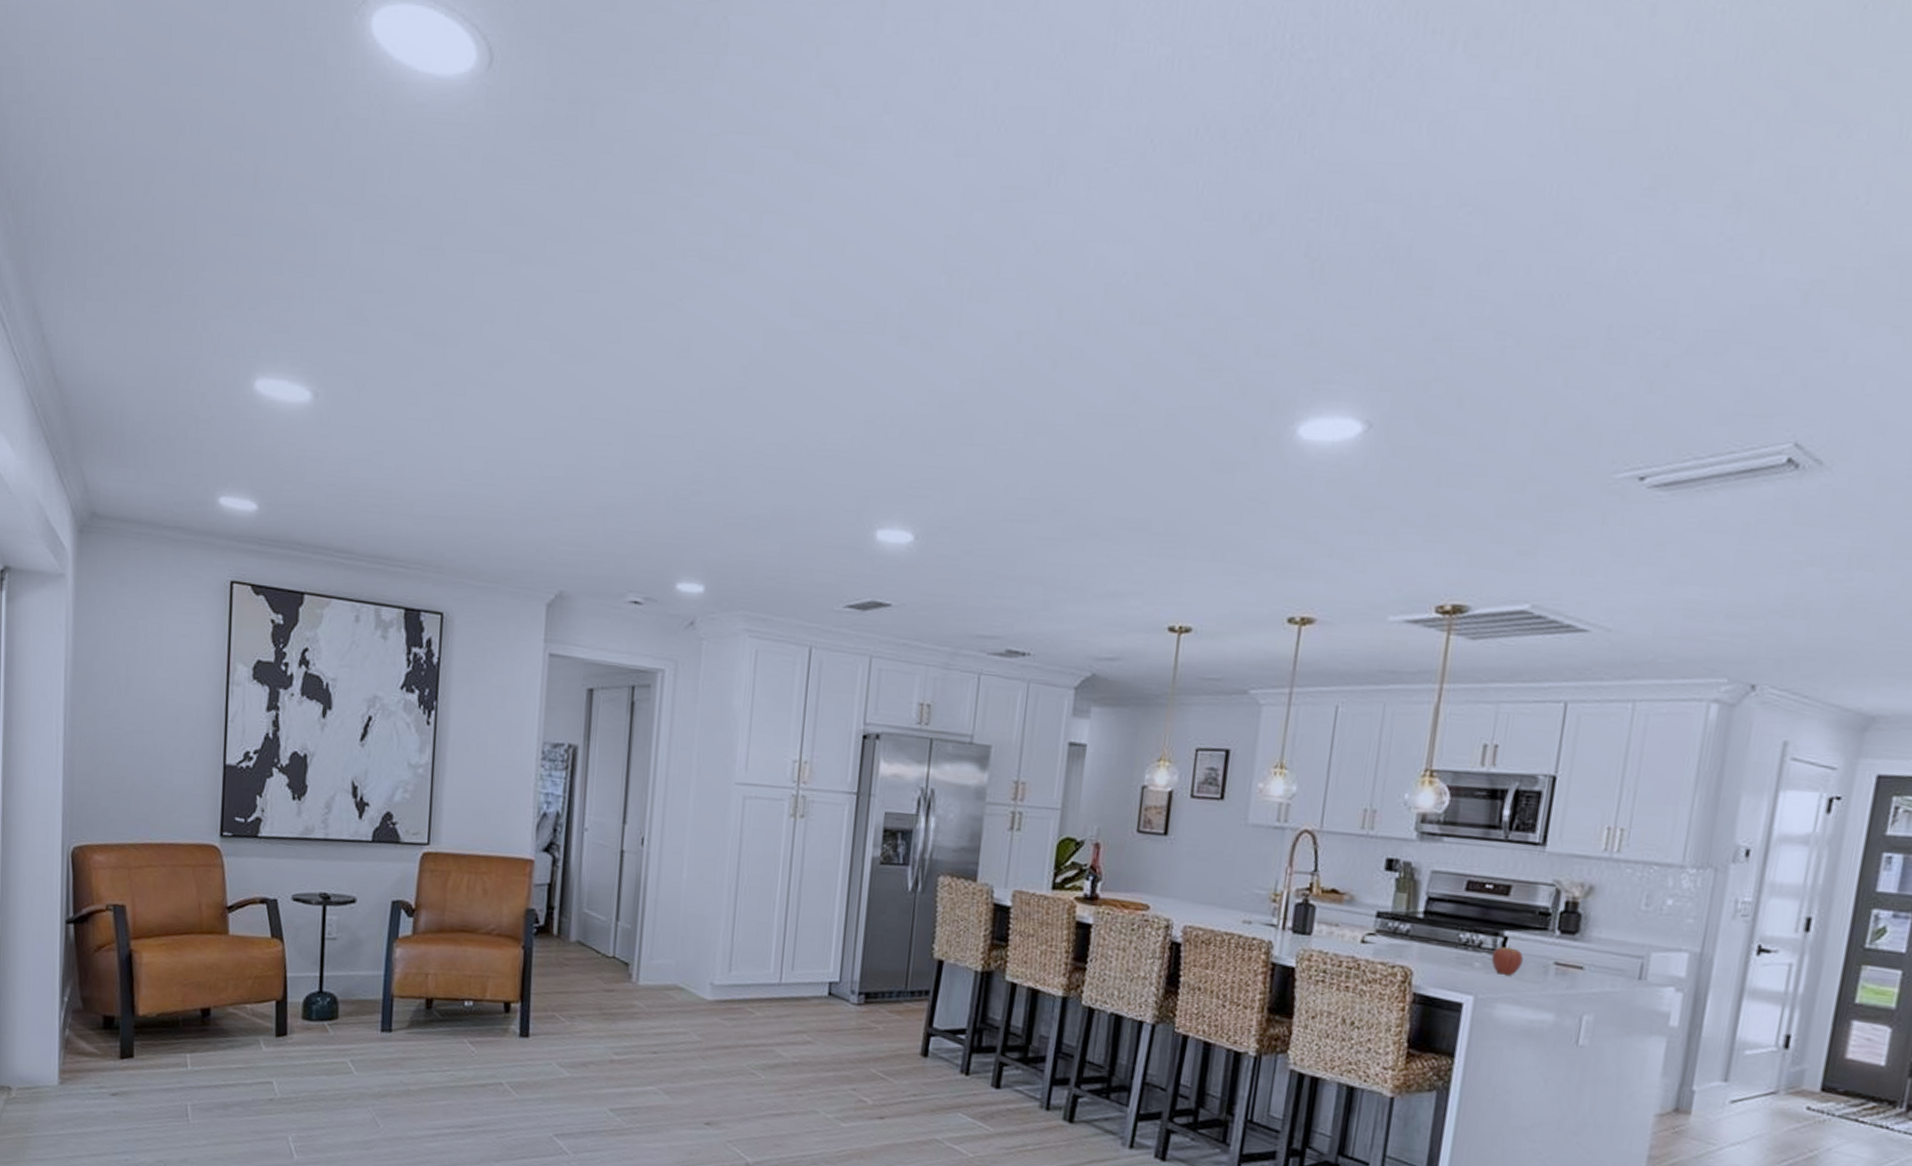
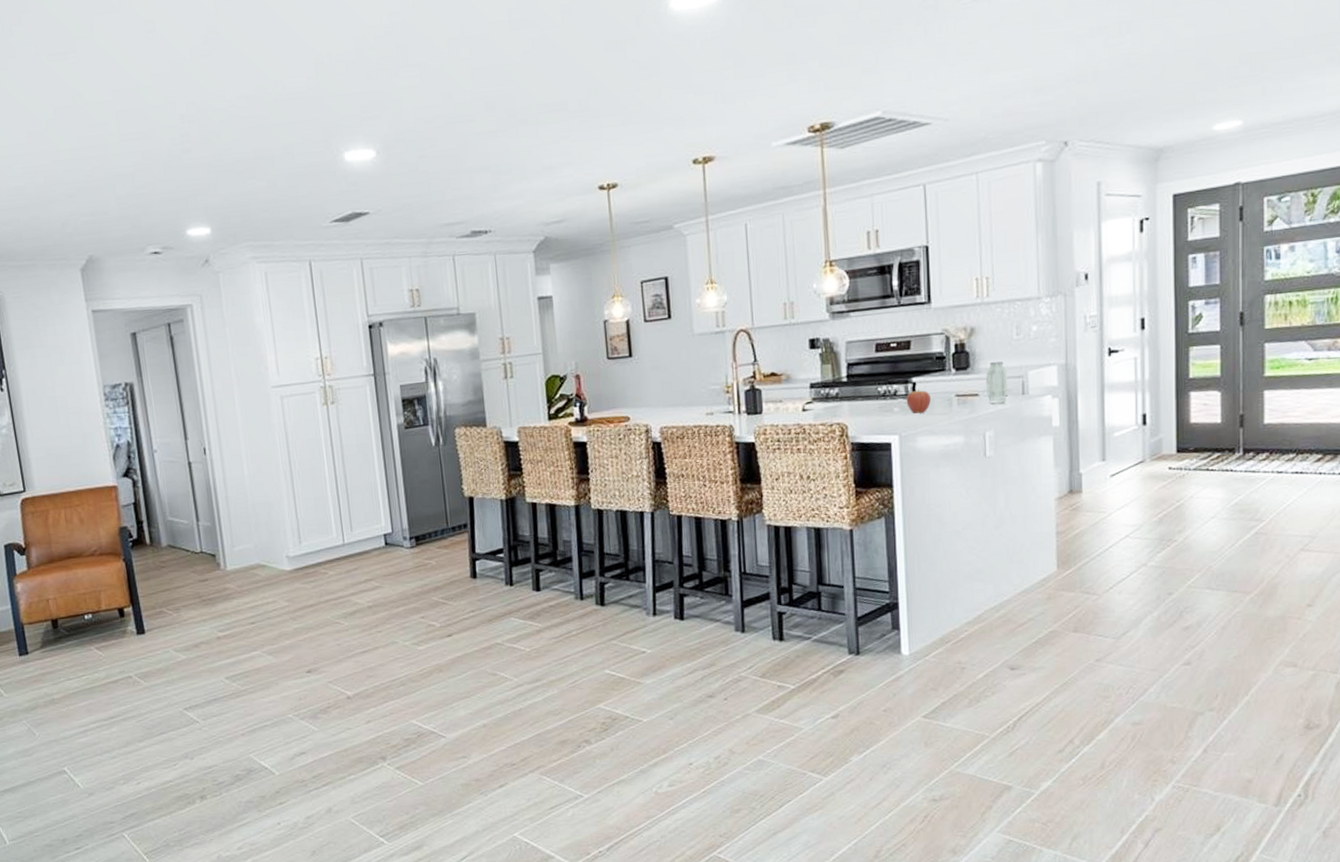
vase: none [1593,932,1625,985] -> present [985,361,1009,405]

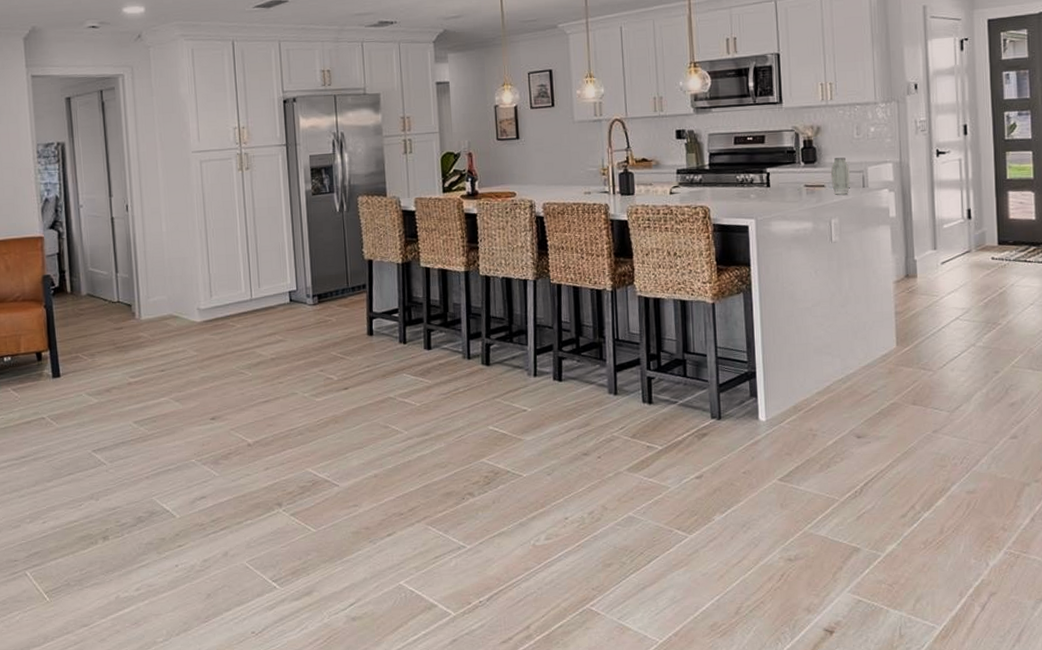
fruit: present [906,389,931,414] -> none [761,179,783,200]

